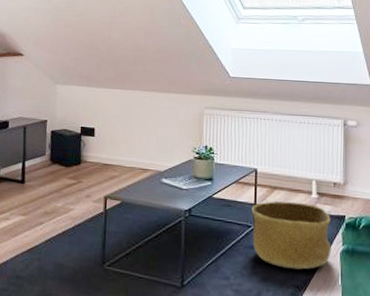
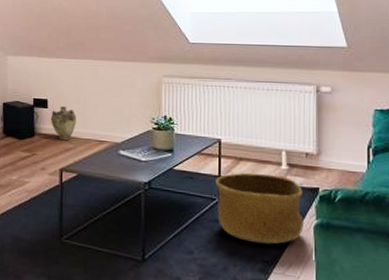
vase: none [96,134,122,169] -> present [50,106,77,141]

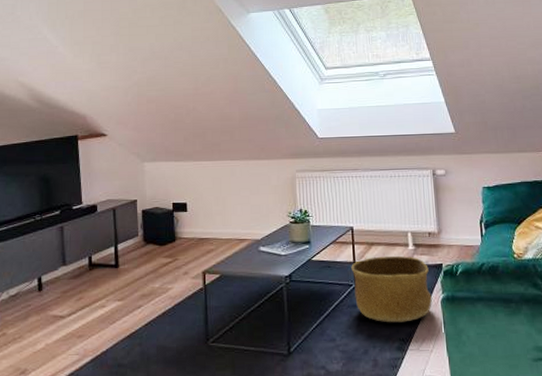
vase: present [50,106,77,141] -> none [190,208,216,243]

